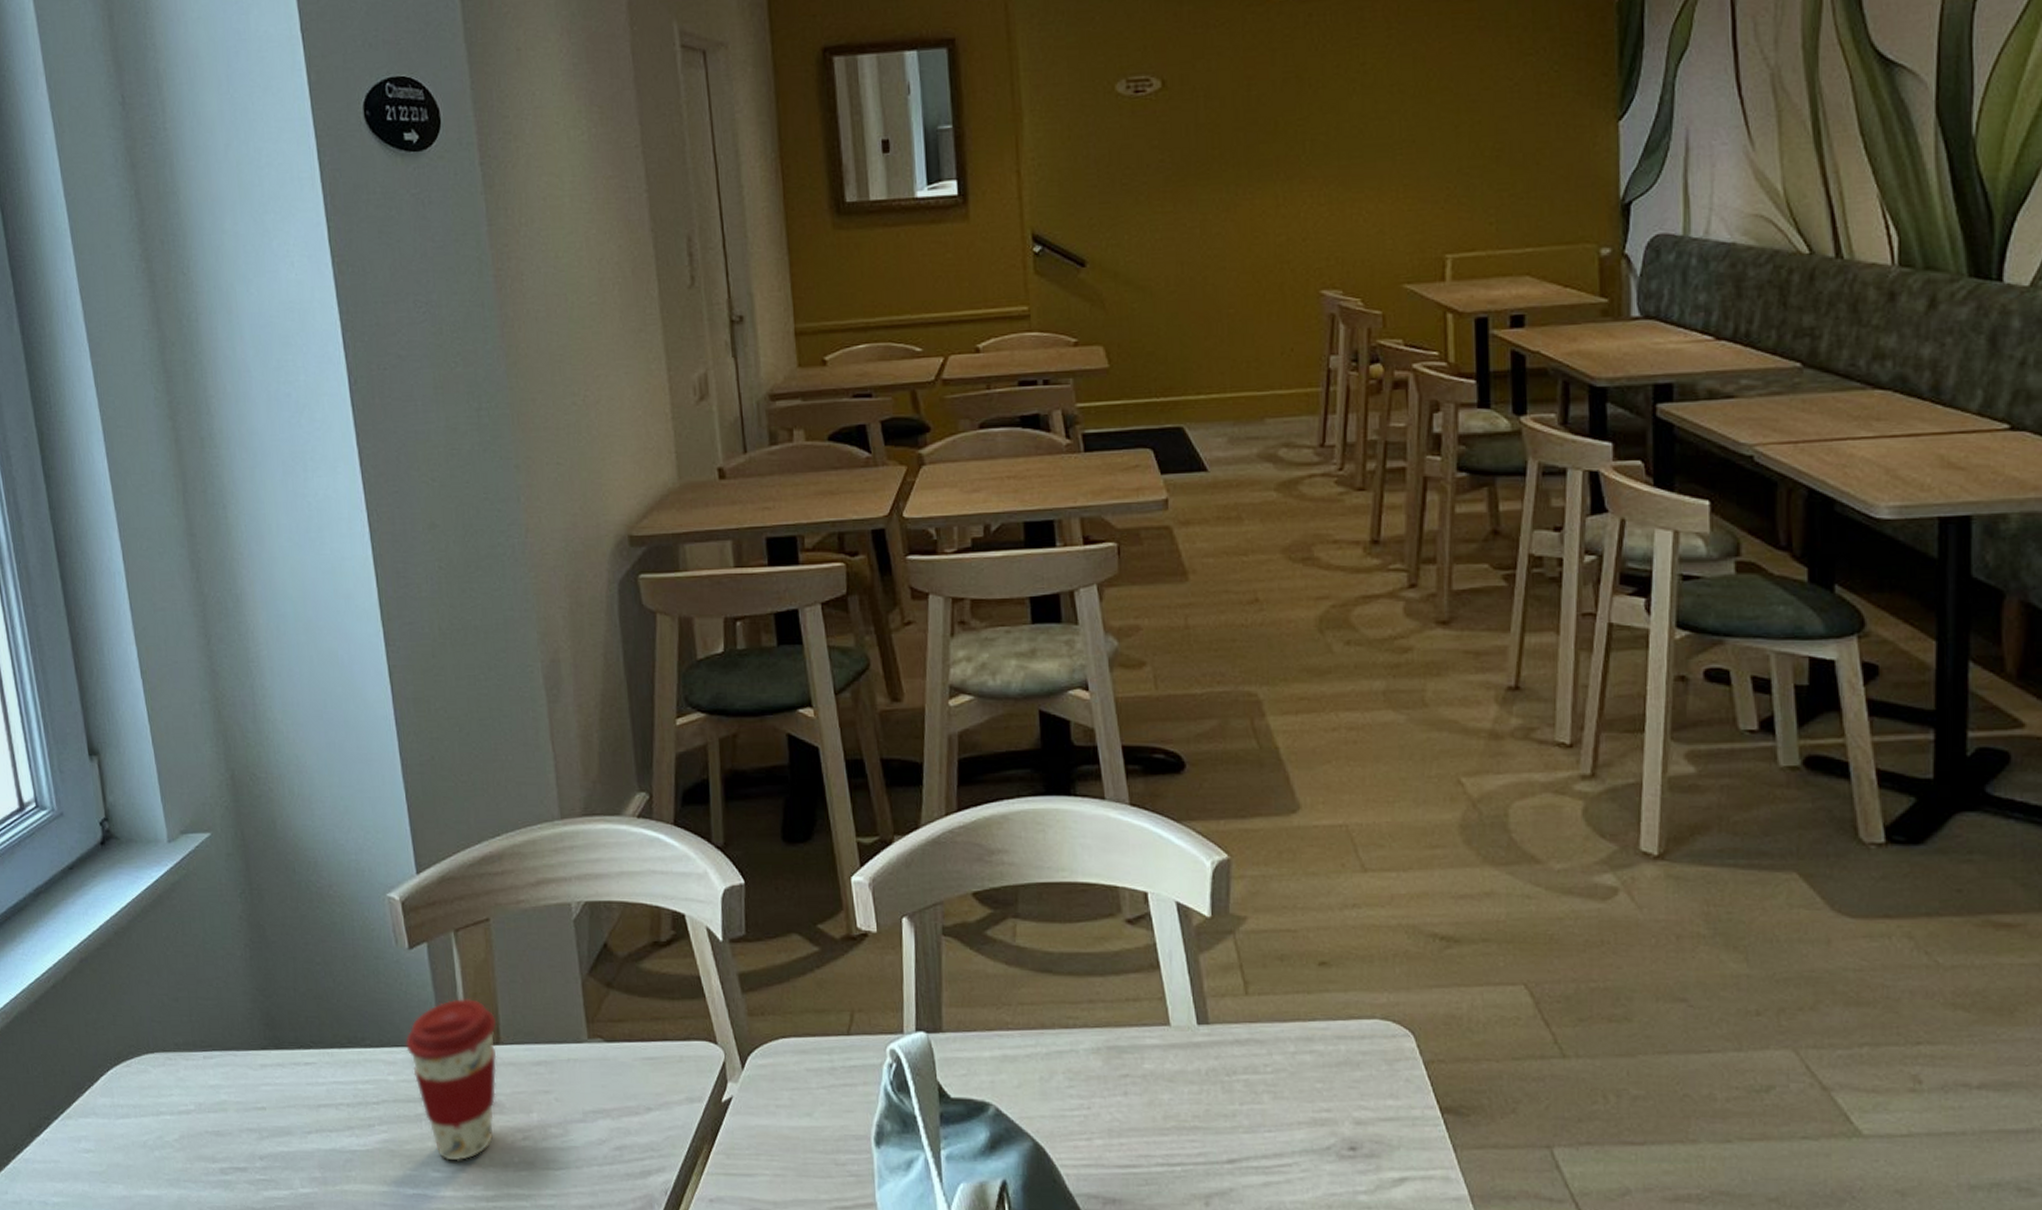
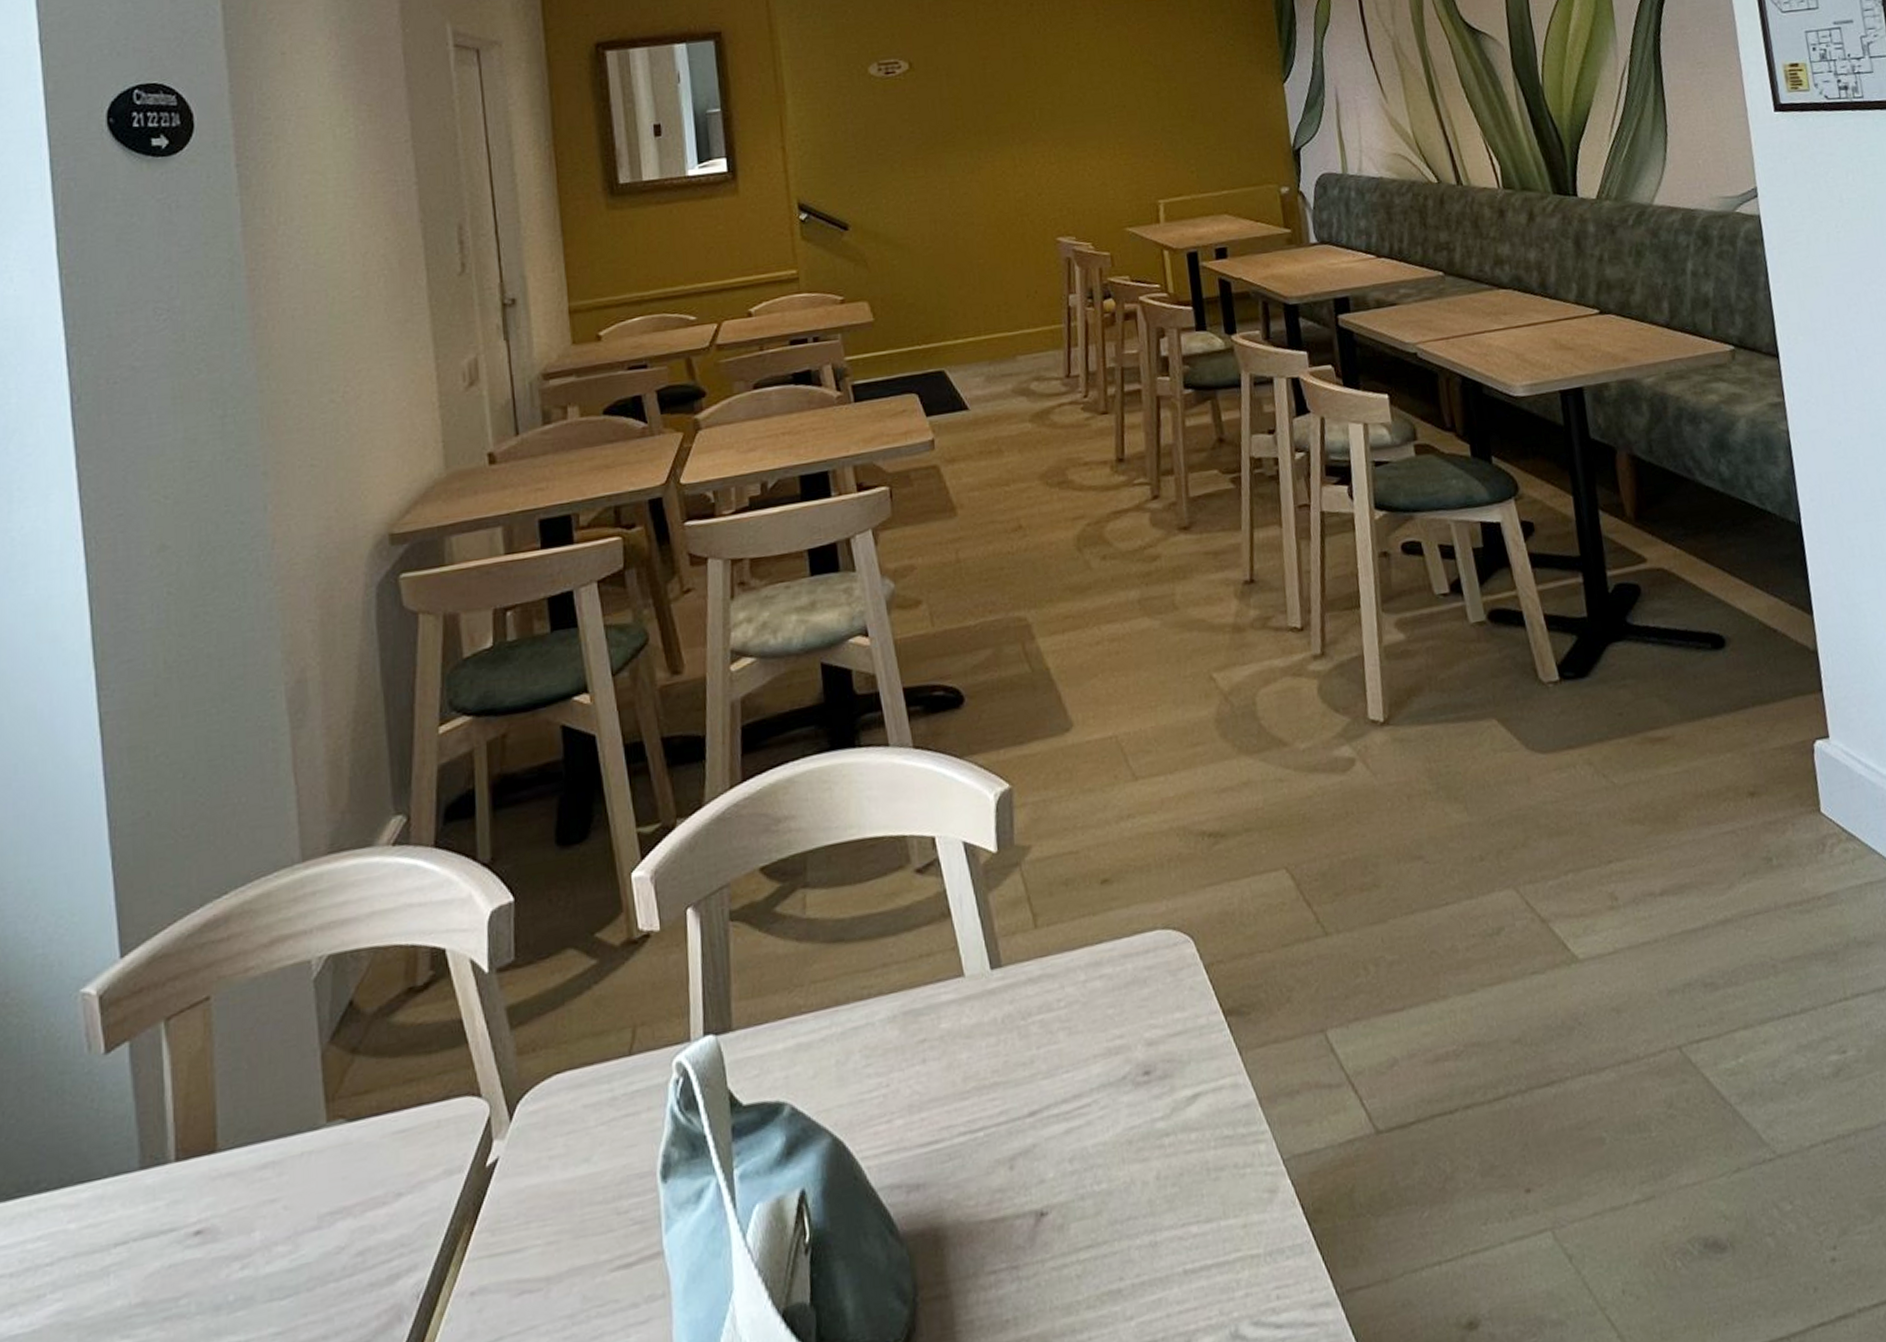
coffee cup: present [406,999,497,1161] -> none [94,1101,214,1320]

